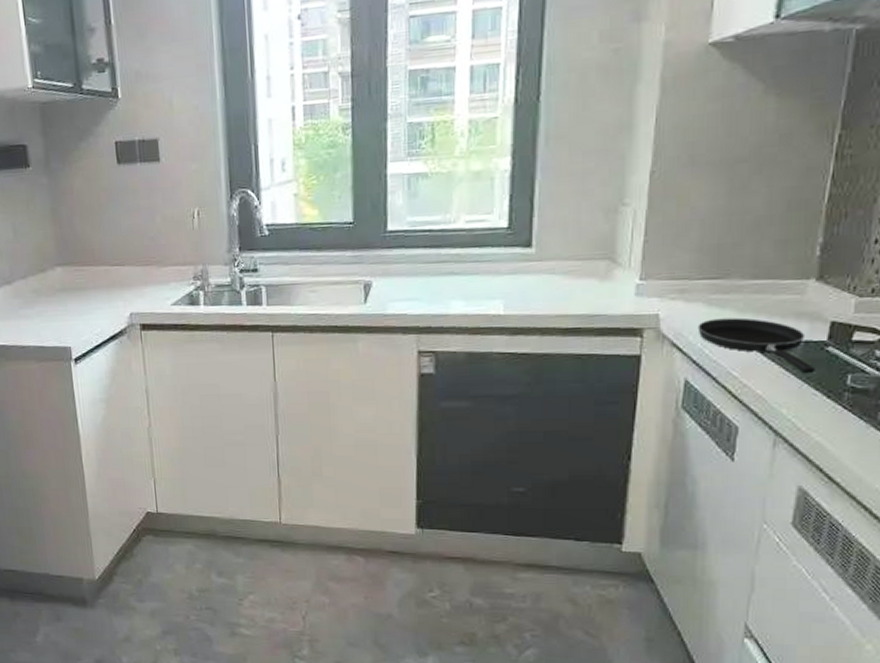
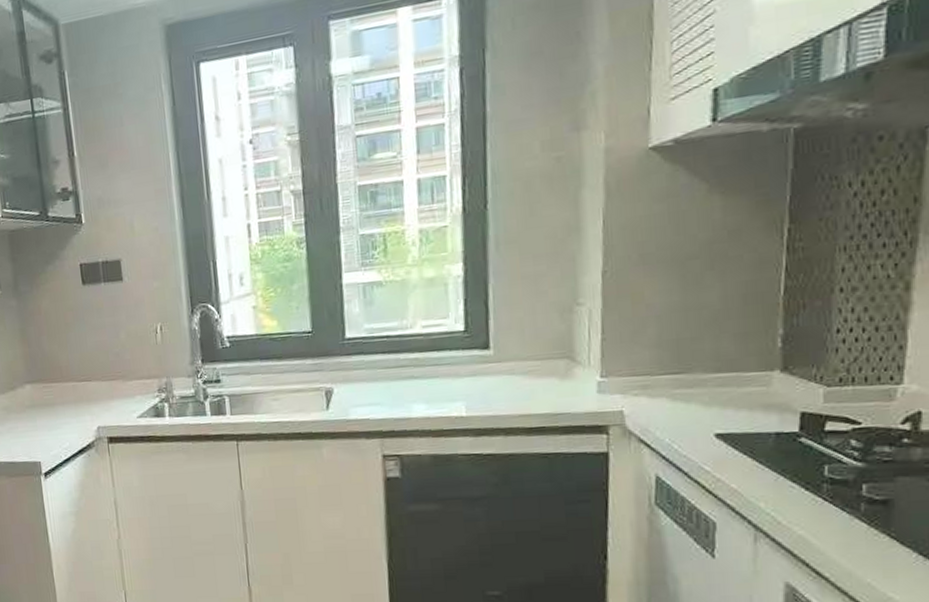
frying pan: present [697,317,815,374] -> none [664,411,789,466]

